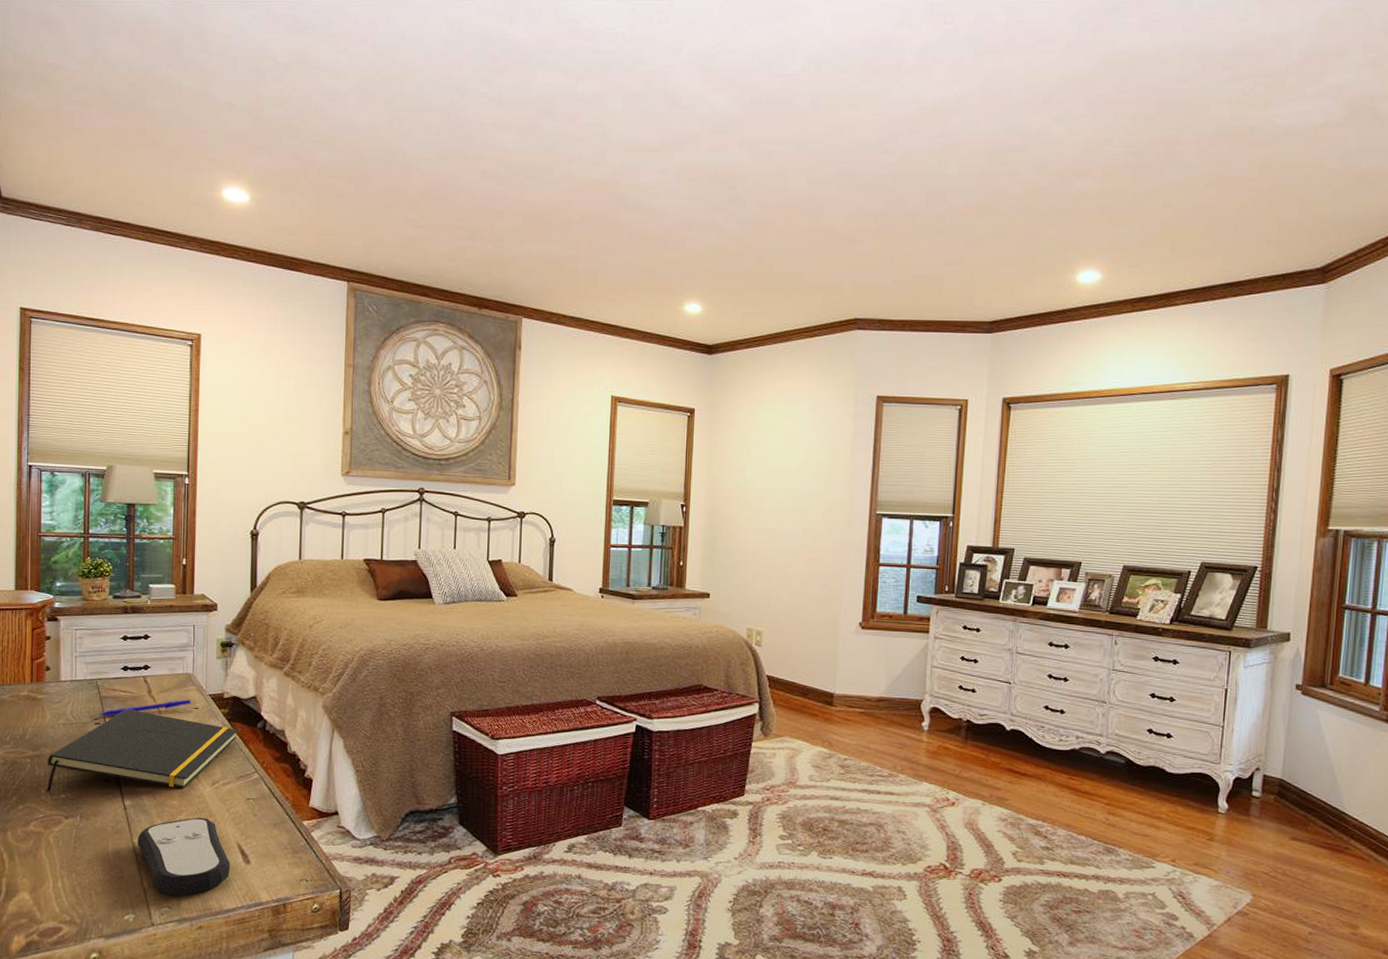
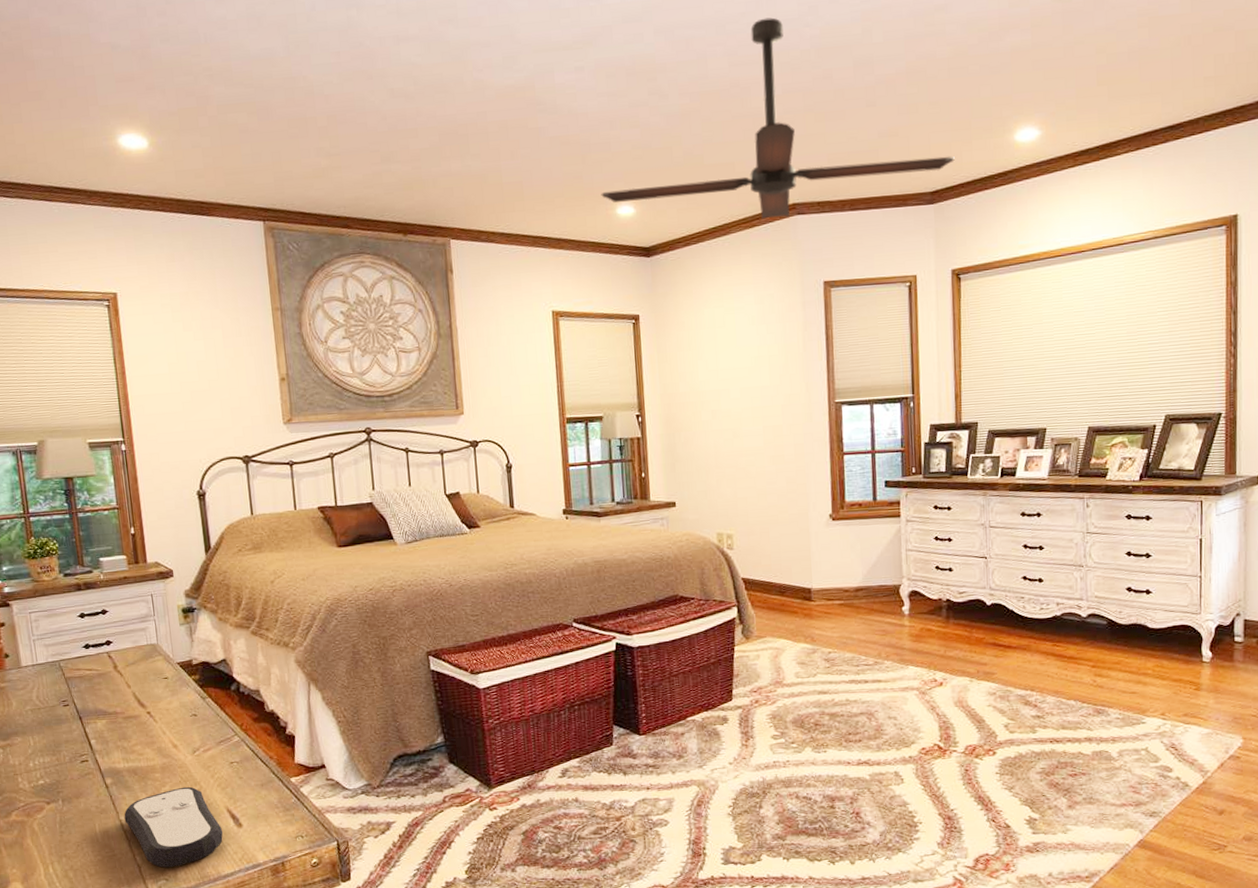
notepad: present [46,709,238,792] -> none [20,687,212,780]
pen: present [99,699,191,716] -> none [66,670,160,697]
ceiling fan: none [671,141,1016,331] -> present [601,17,955,219]

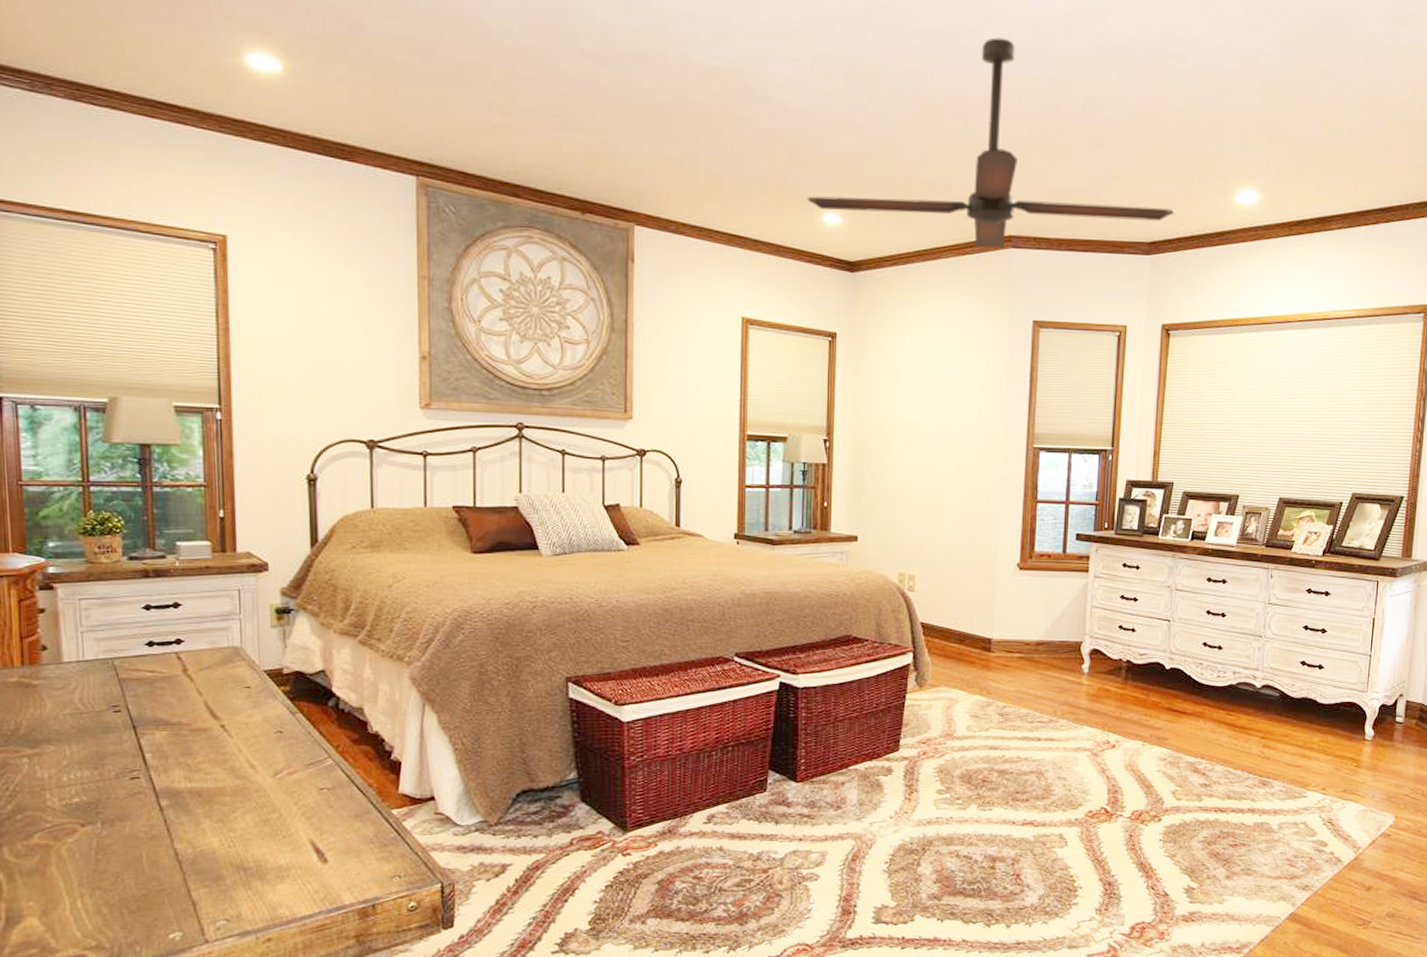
remote control: present [124,786,224,868] -> none [180,814,304,906]

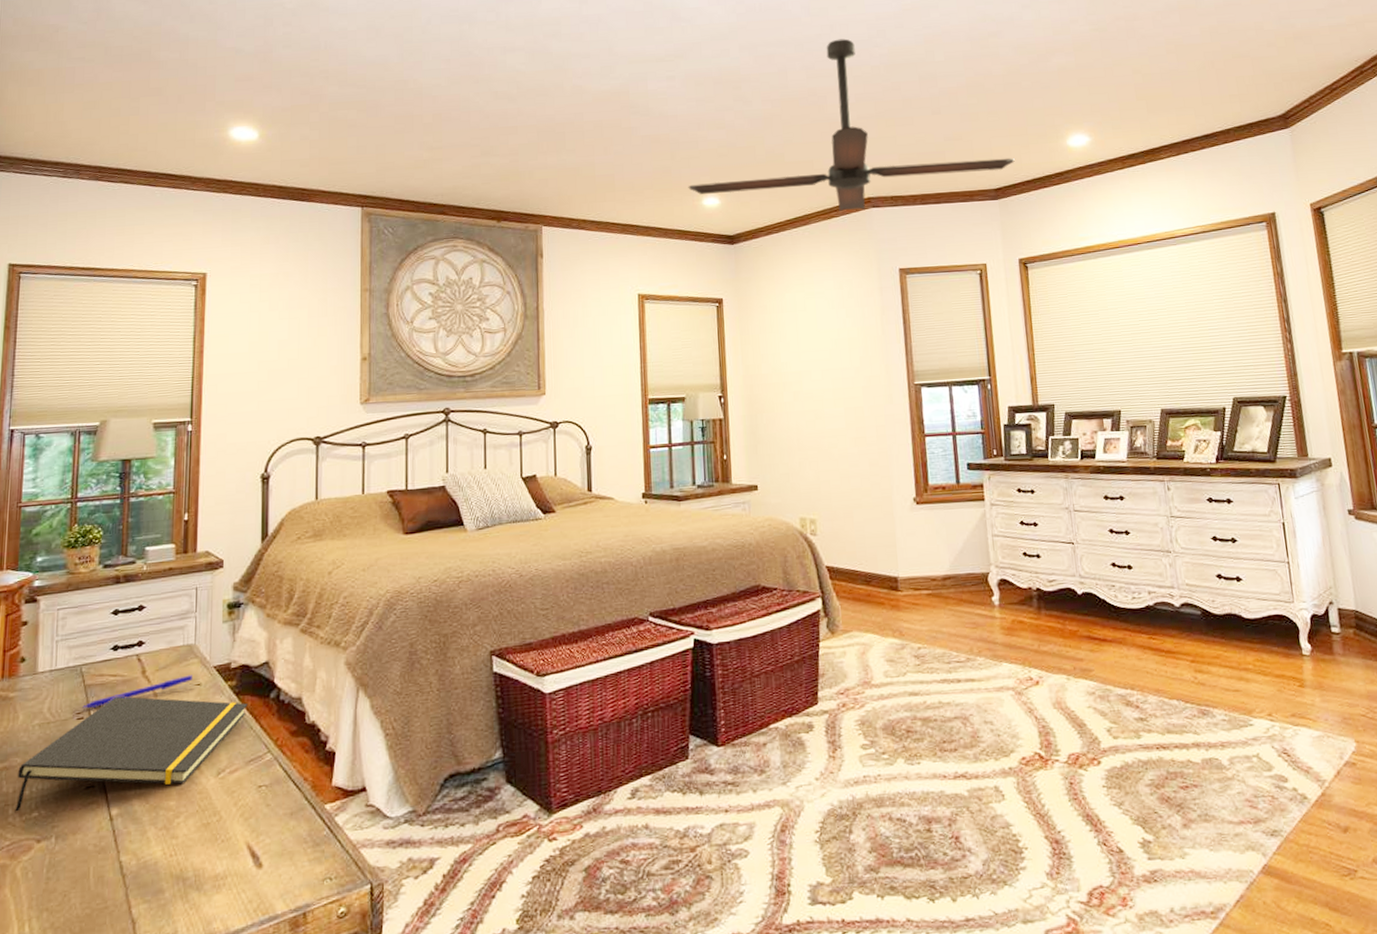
notepad: none [52,692,304,797] -> present [15,696,248,812]
pen: none [118,677,240,701] -> present [82,675,192,708]

